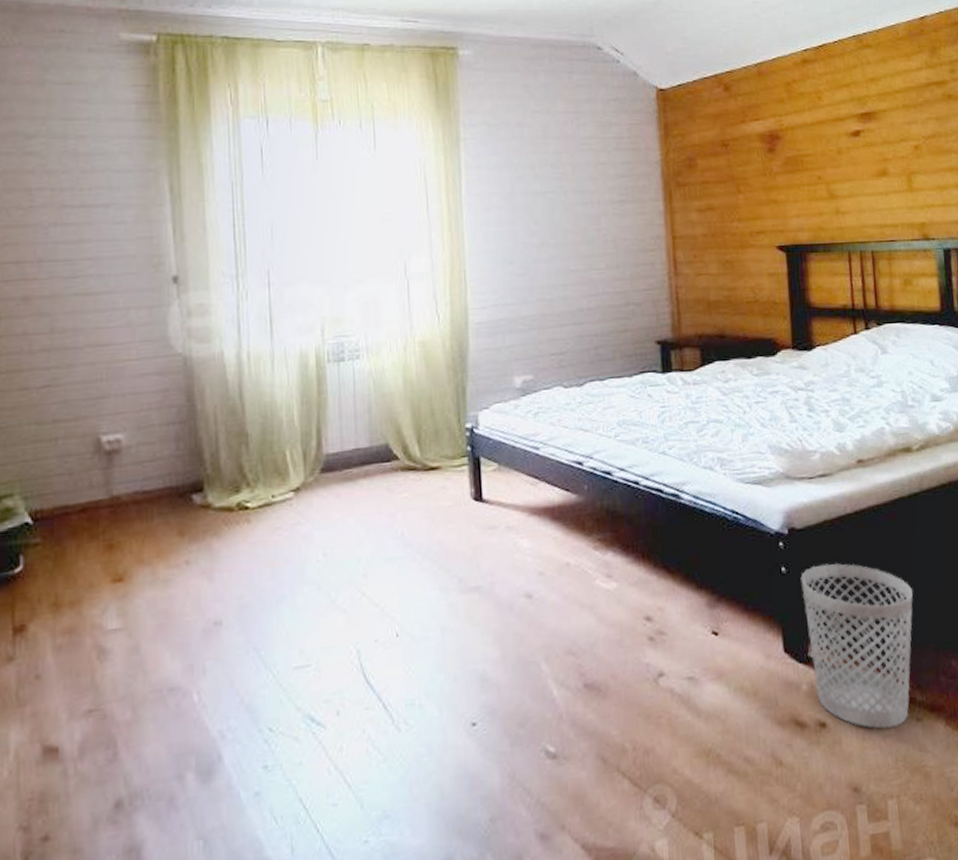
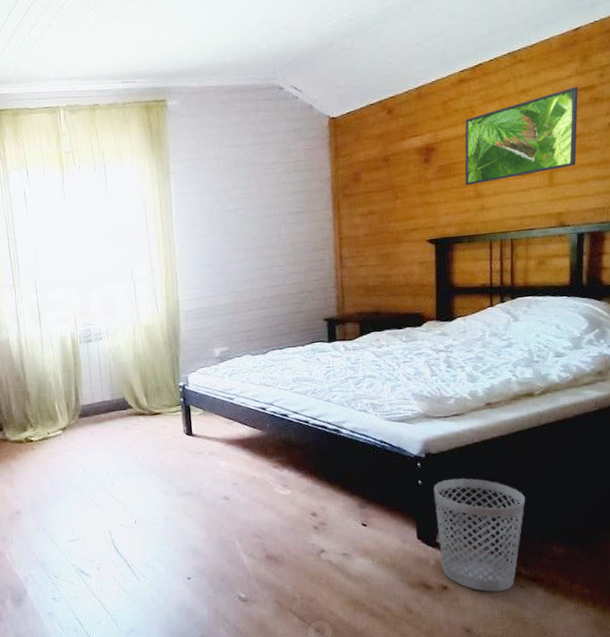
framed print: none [811,80,935,184] -> present [464,86,579,186]

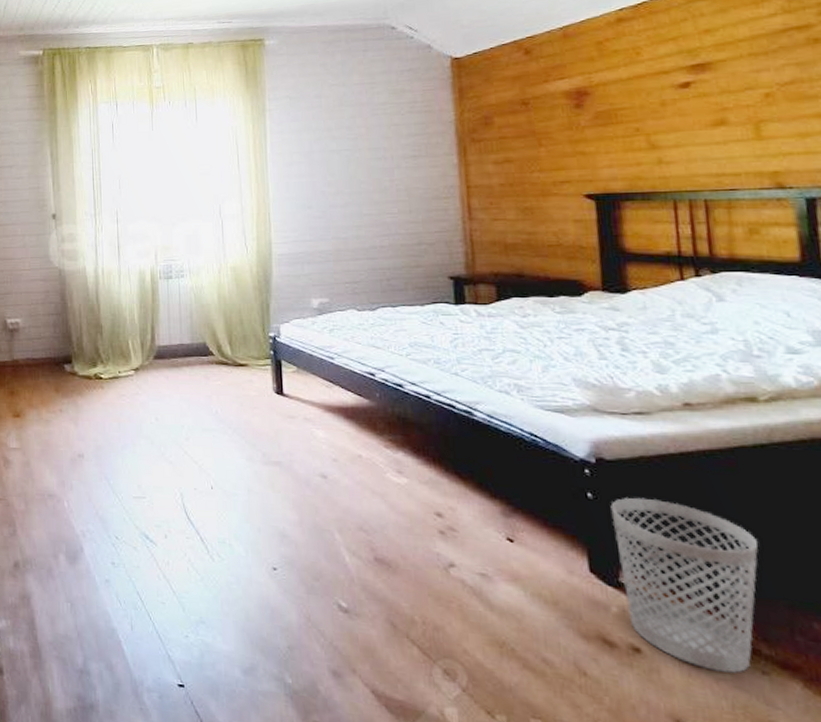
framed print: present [464,86,579,186] -> none [628,25,794,135]

